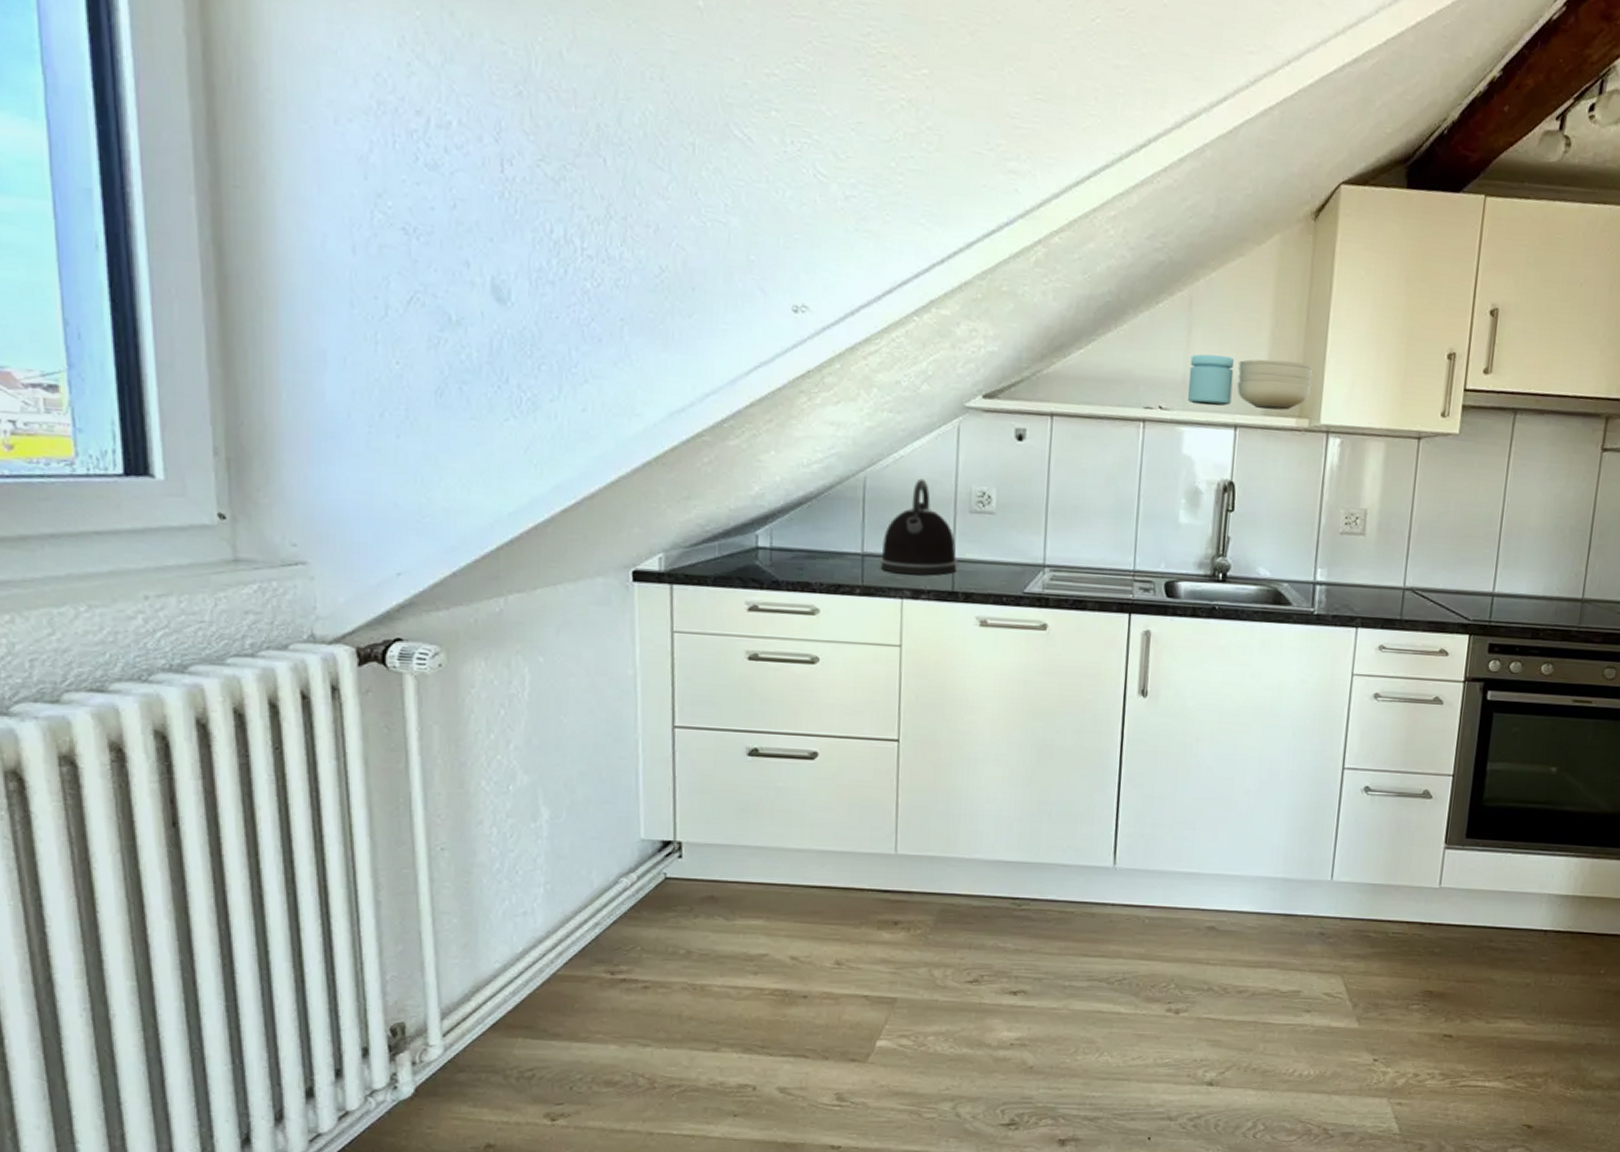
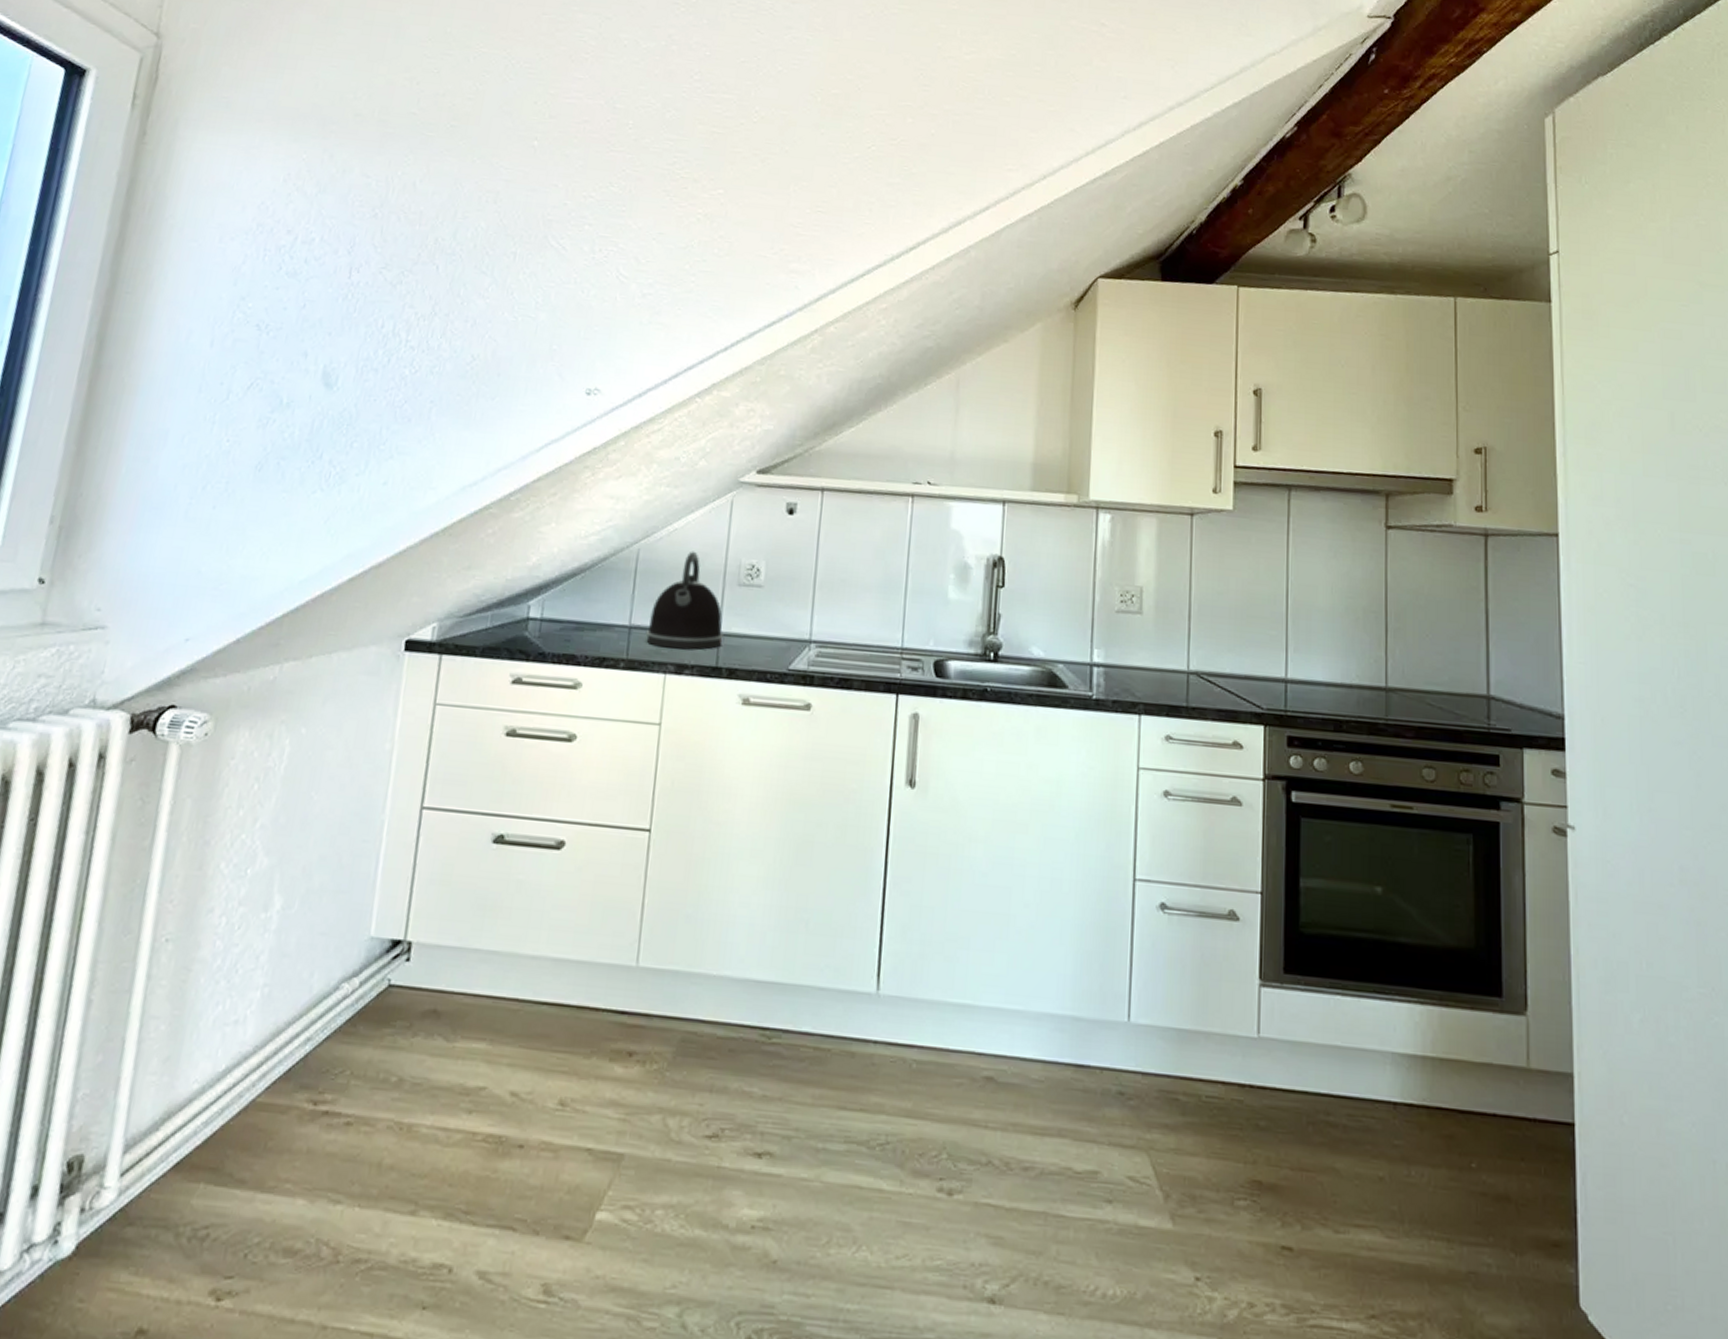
jar: present [1188,354,1234,407] -> none [956,432,1001,482]
bowl: present [1236,359,1314,411] -> none [1004,436,1080,486]

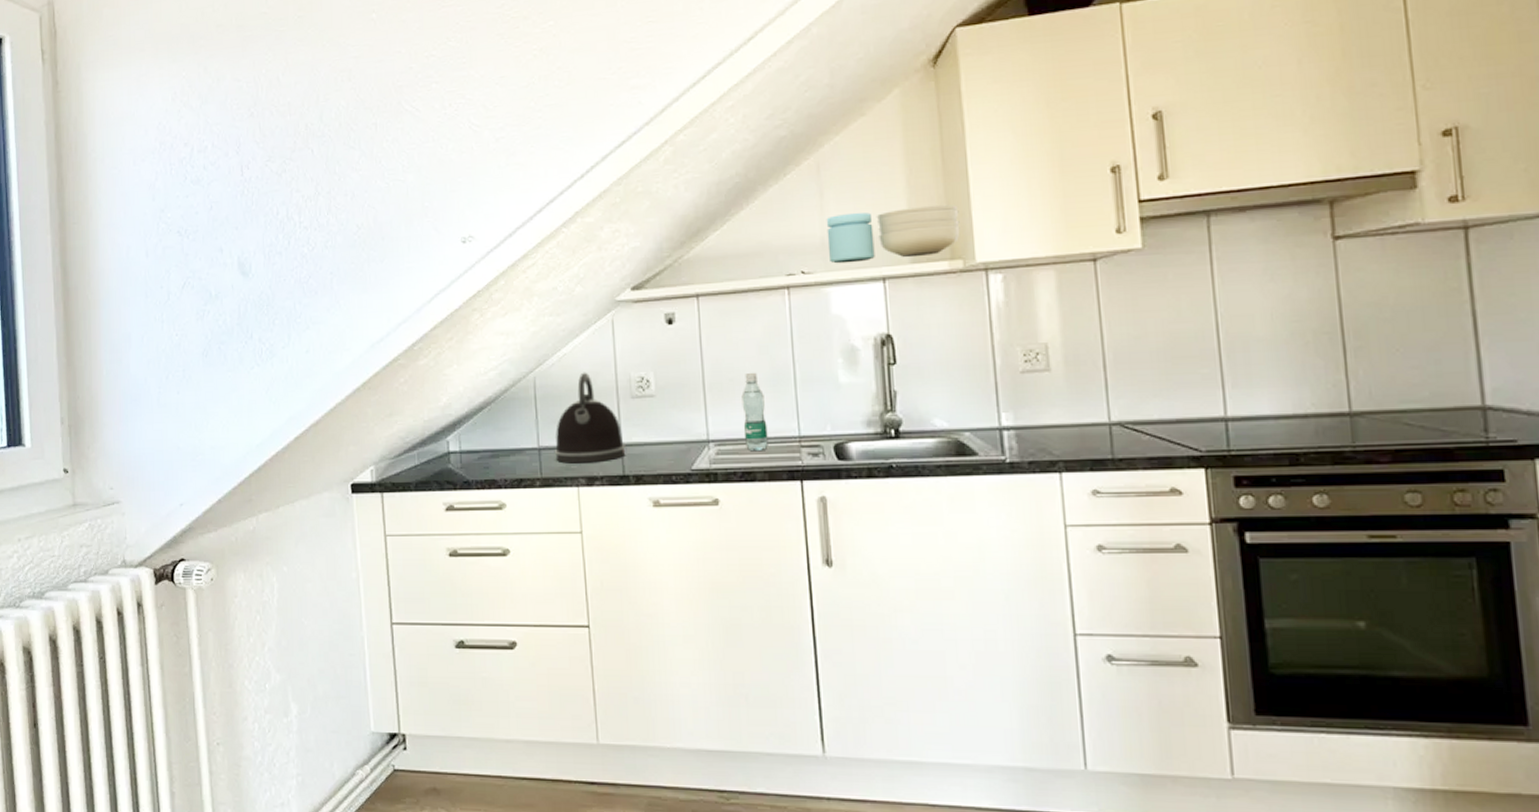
bottle: none [847,575,874,659] -> present [741,372,768,452]
jar: none [956,432,1001,482] -> present [826,212,875,264]
bowl: none [1004,436,1080,486] -> present [876,204,960,258]

